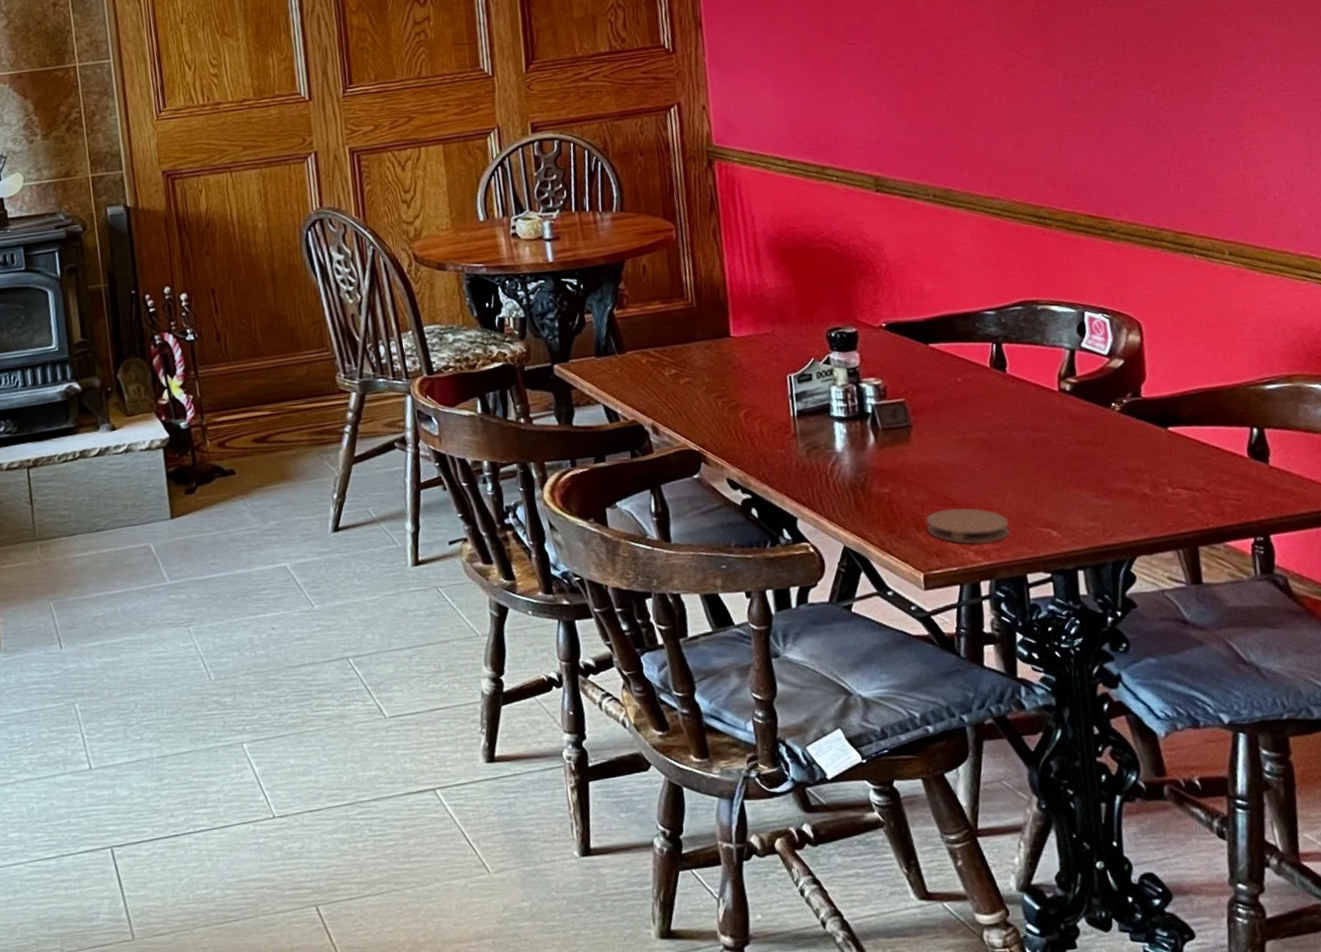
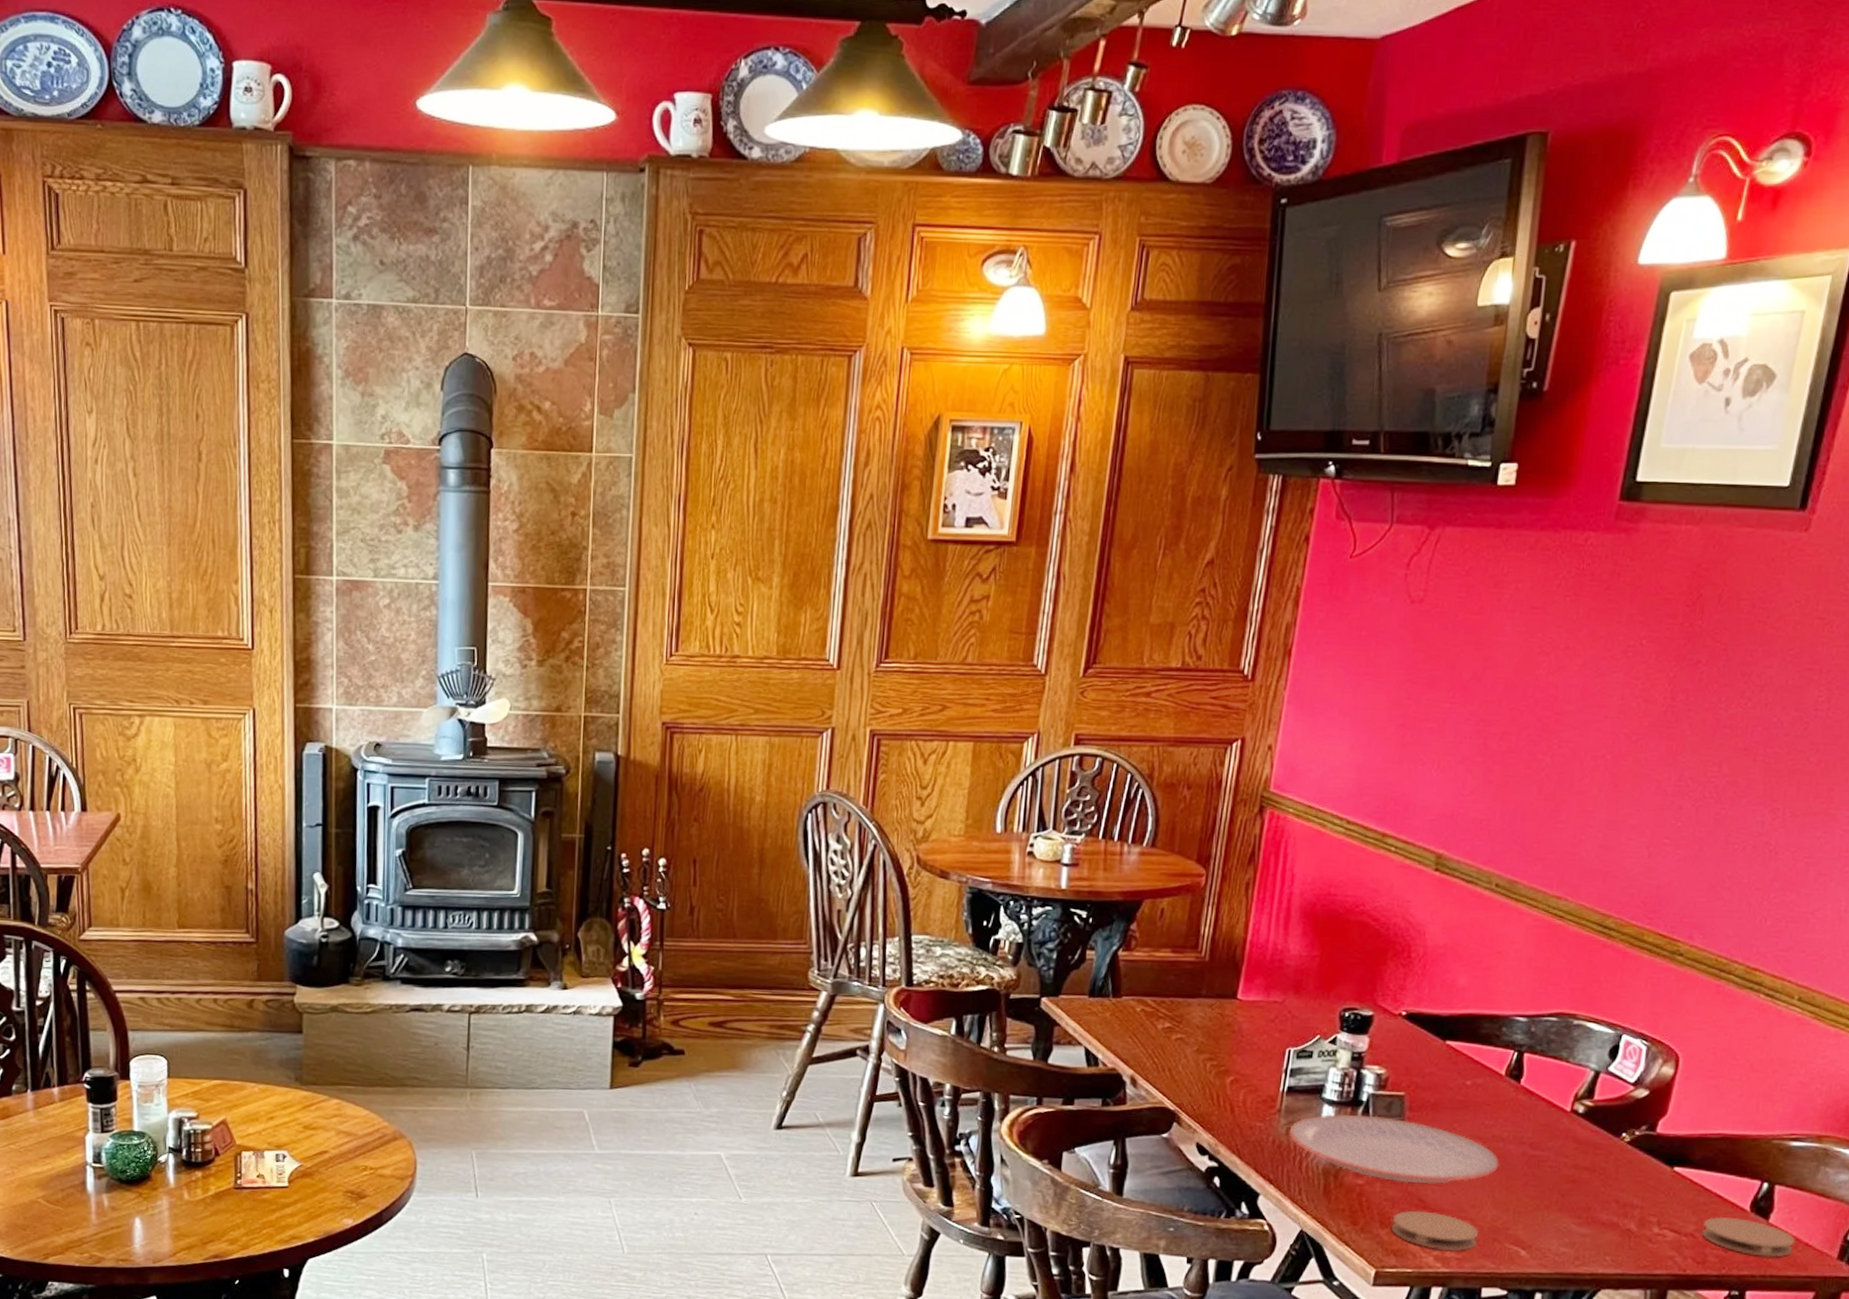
plate: none [808,424,1010,485] -> present [1289,1114,1501,1184]
coaster: none [1210,466,1300,499] -> present [1701,1216,1795,1257]

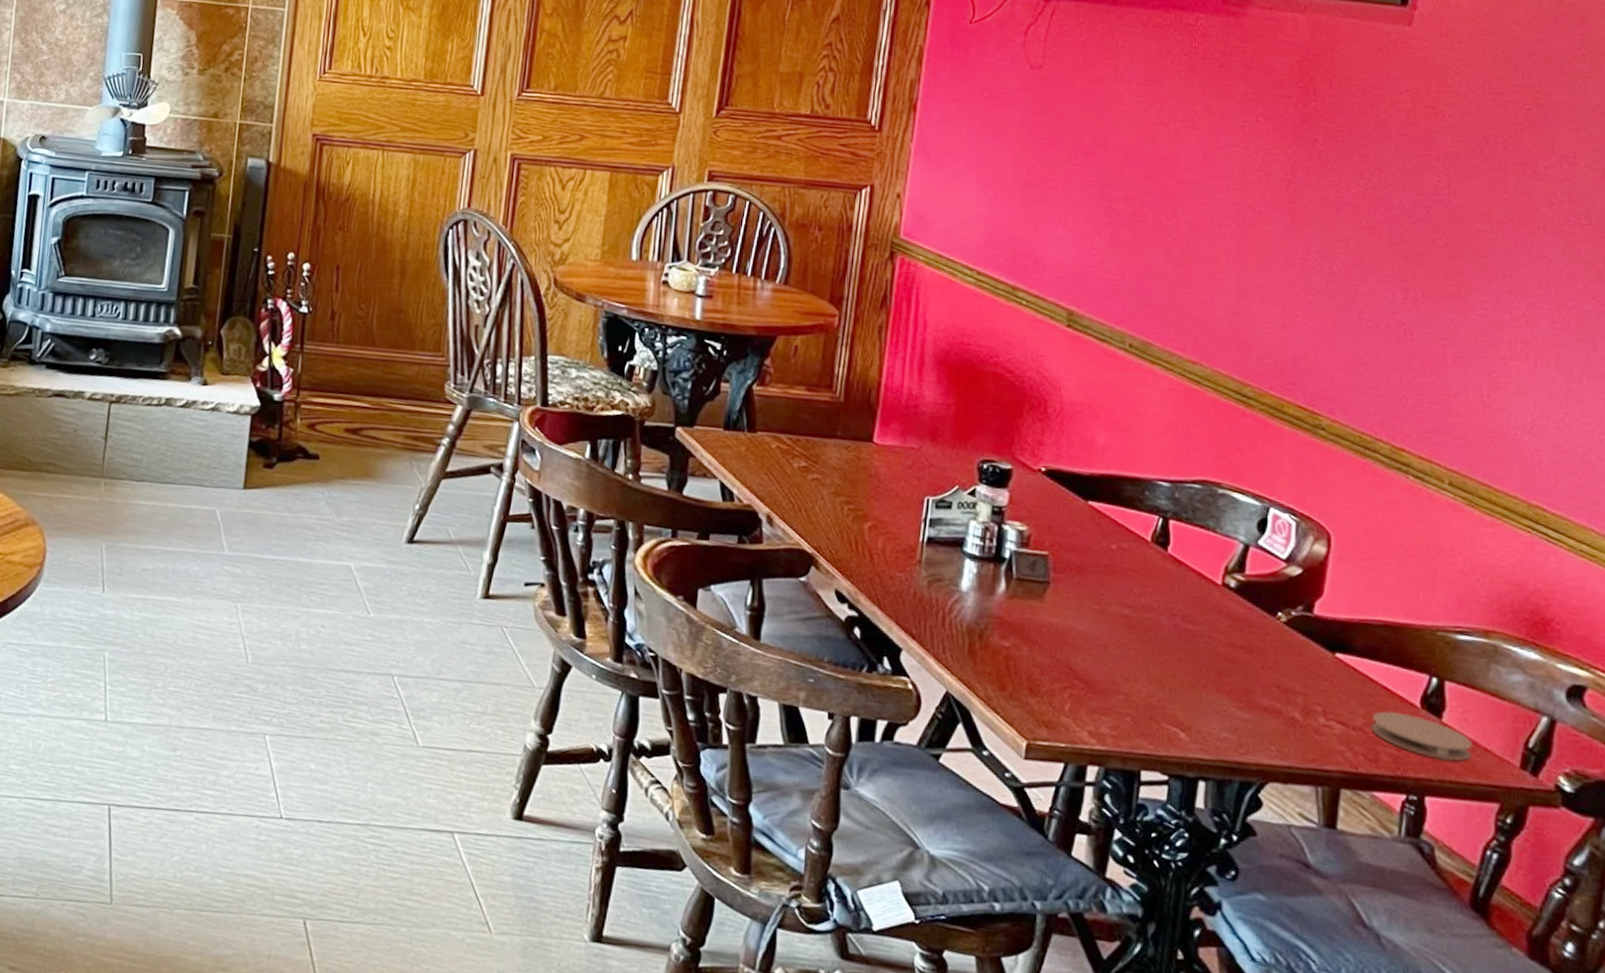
plate: present [1289,1114,1501,1184] -> none [930,569,1152,652]
coaster: present [1391,1210,1479,1252] -> none [1041,679,1134,728]

